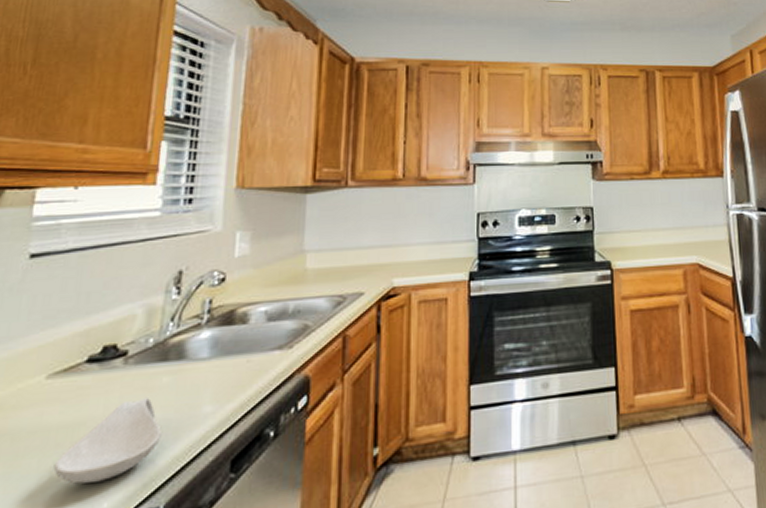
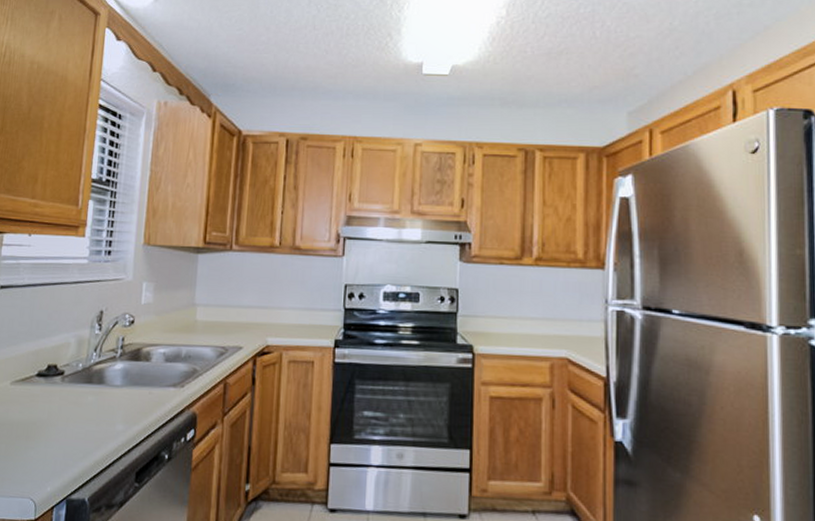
spoon rest: present [53,397,162,484] -> none [15,410,87,471]

